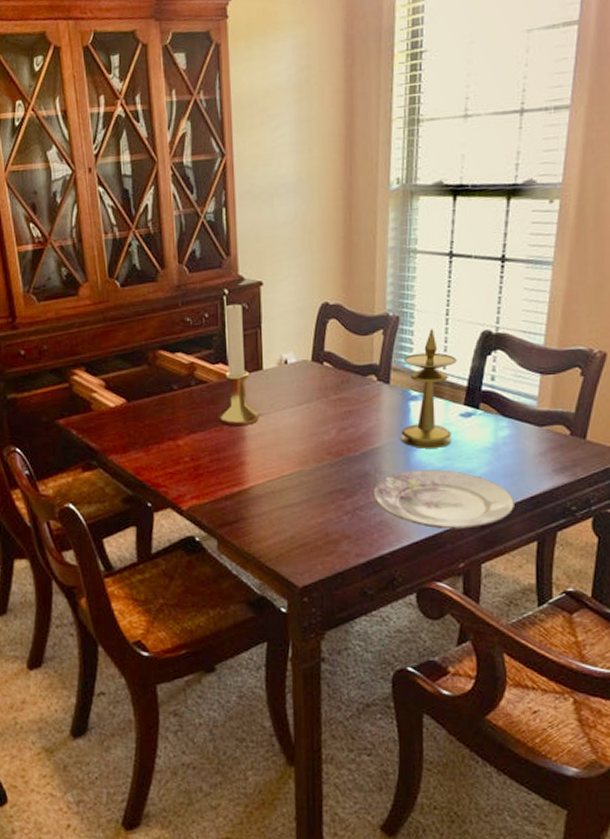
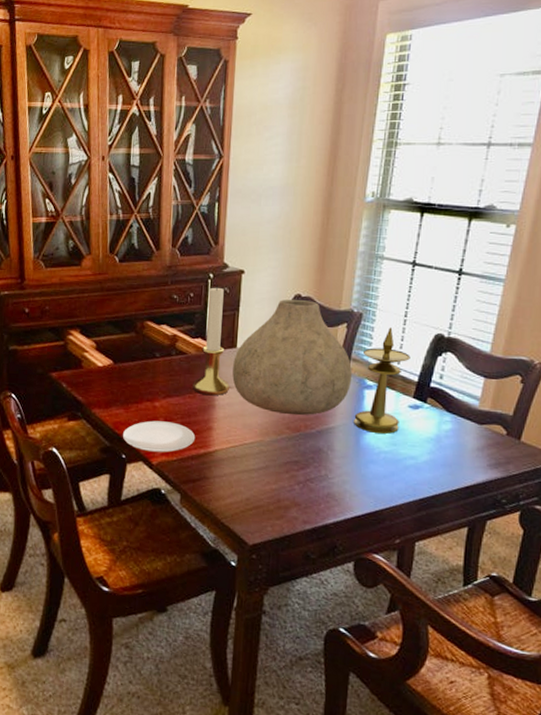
plate: none [145,460,228,497] -> present [122,420,196,453]
vase: none [261,308,395,439] -> present [232,299,353,416]
plate: present [373,469,516,529] -> none [323,451,452,509]

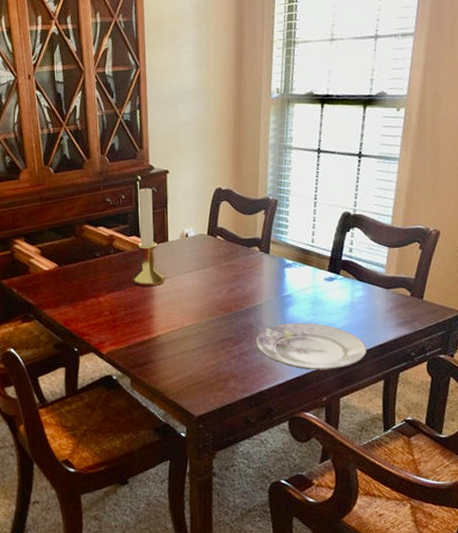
plate: present [122,420,196,453] -> none [72,314,139,344]
vase: present [232,299,353,416] -> none [166,192,273,298]
plate: none [323,451,452,509] -> present [255,323,368,370]
candlestick: present [354,327,411,434] -> none [278,210,323,306]

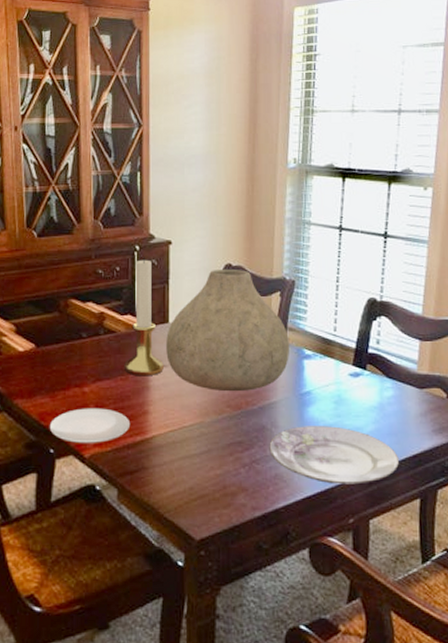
plate: none [72,314,139,344] -> present [49,408,131,444]
vase: none [166,192,273,298] -> present [166,268,290,392]

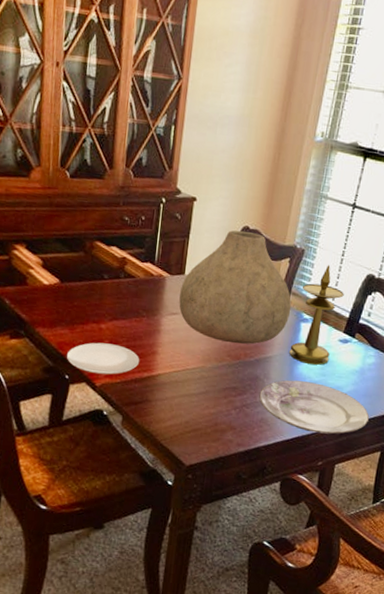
candle holder: present [124,257,164,377] -> none [139,210,176,321]
candlestick: none [295,294,346,405] -> present [289,265,344,365]

